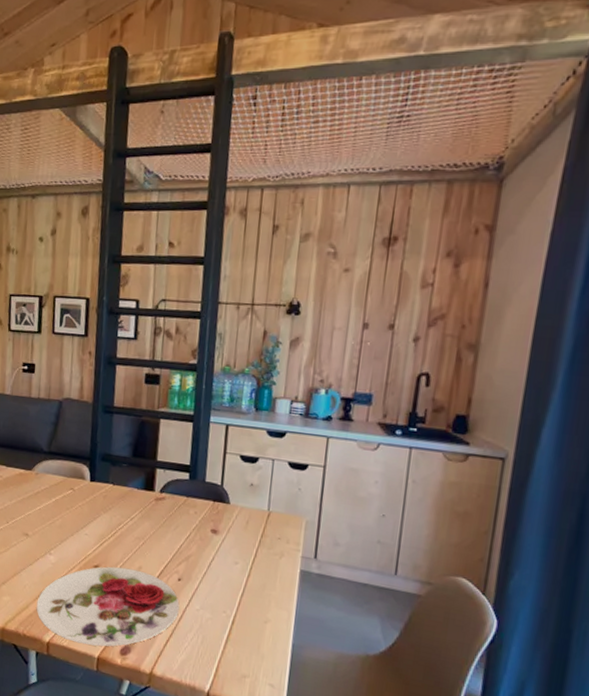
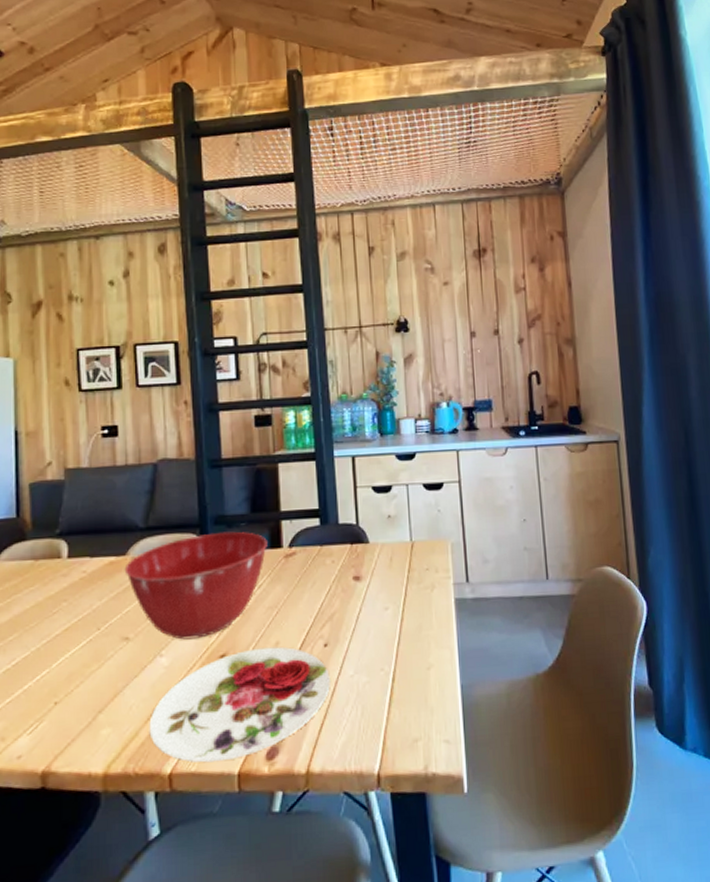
mixing bowl: none [29,466,143,548] -> present [124,531,267,640]

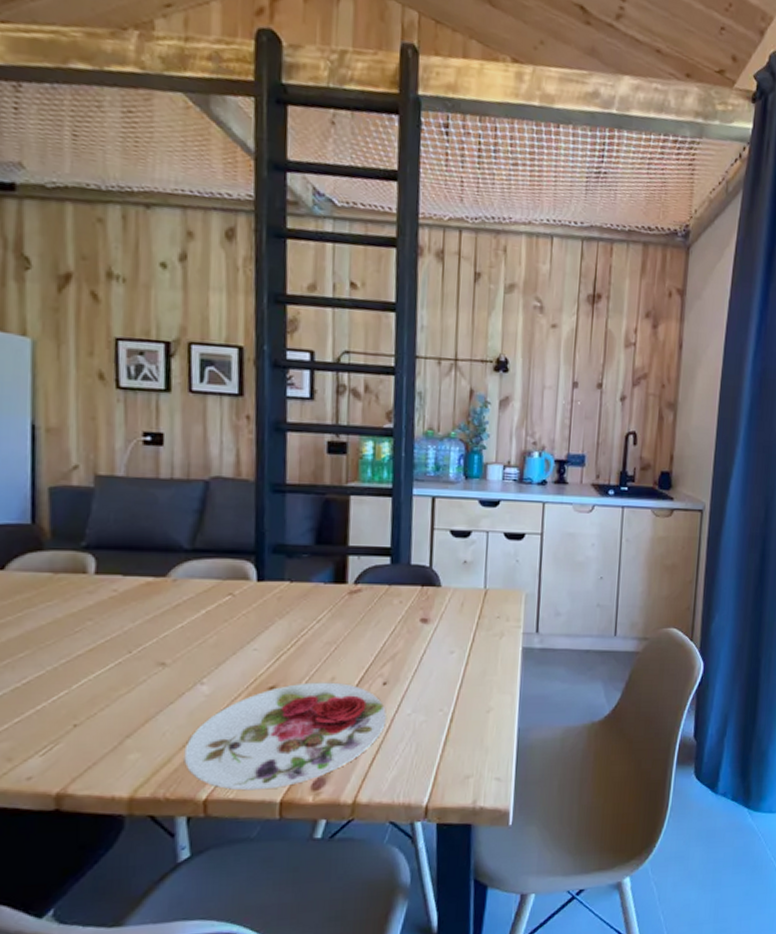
mixing bowl: present [124,531,267,640] -> none [163,561,331,669]

